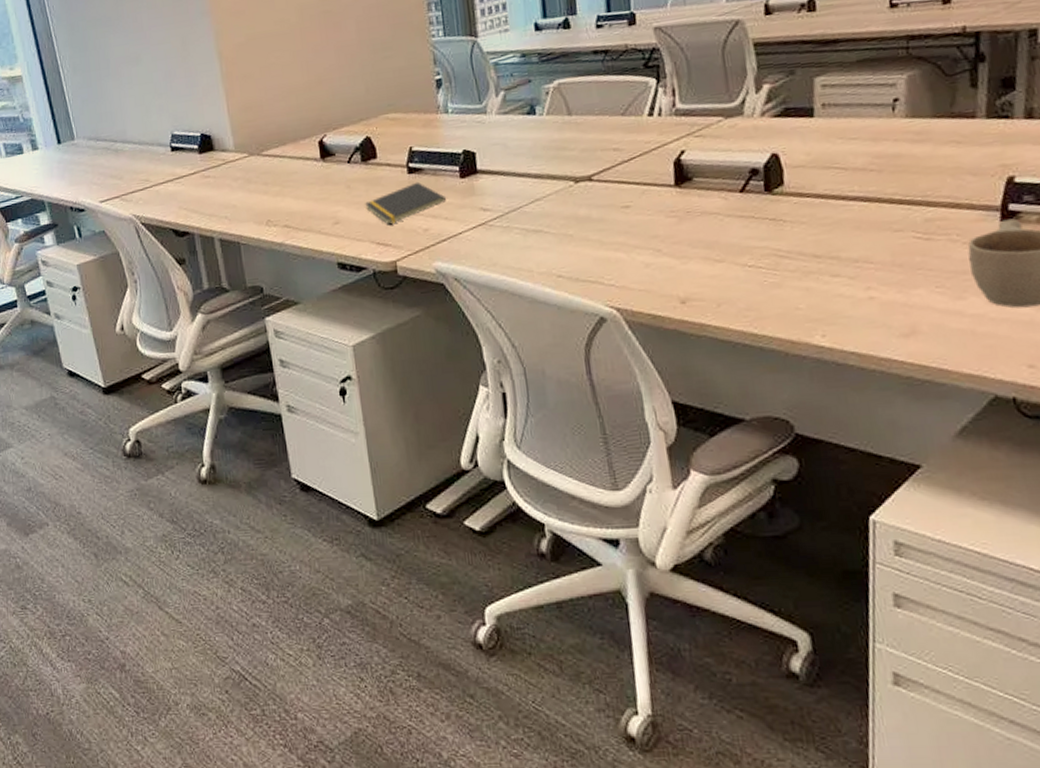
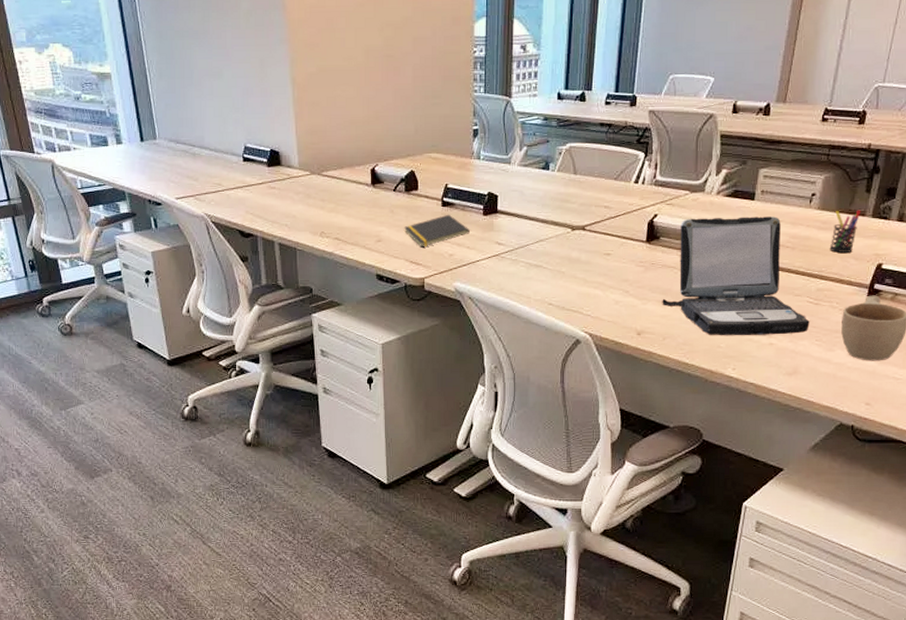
laptop: none [708,133,923,295] -> present [662,216,810,336]
pen holder: none [931,111,969,170] -> present [829,210,861,253]

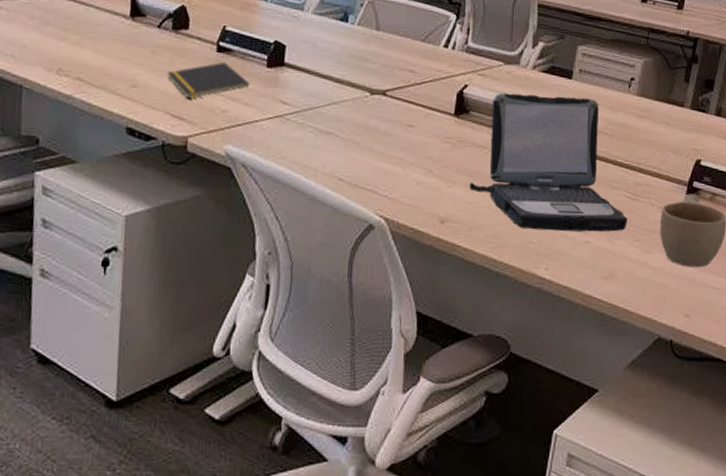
pen holder: present [829,210,861,253] -> none [648,98,680,145]

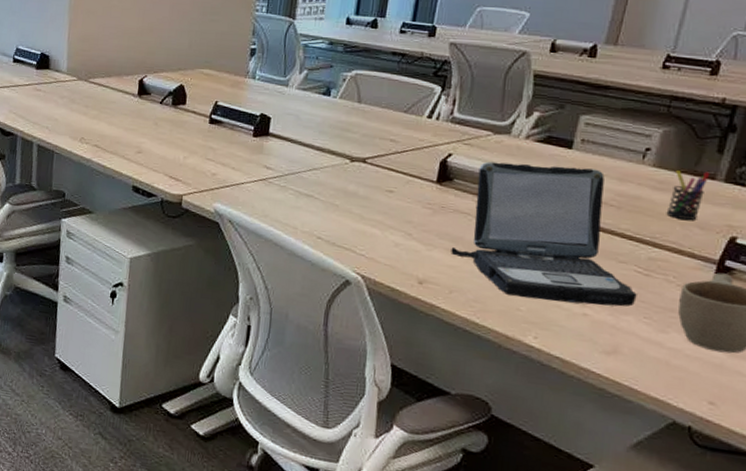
notepad: present [166,61,249,99] -> none [166,132,237,164]
pen holder: none [648,98,680,145] -> present [666,169,711,220]

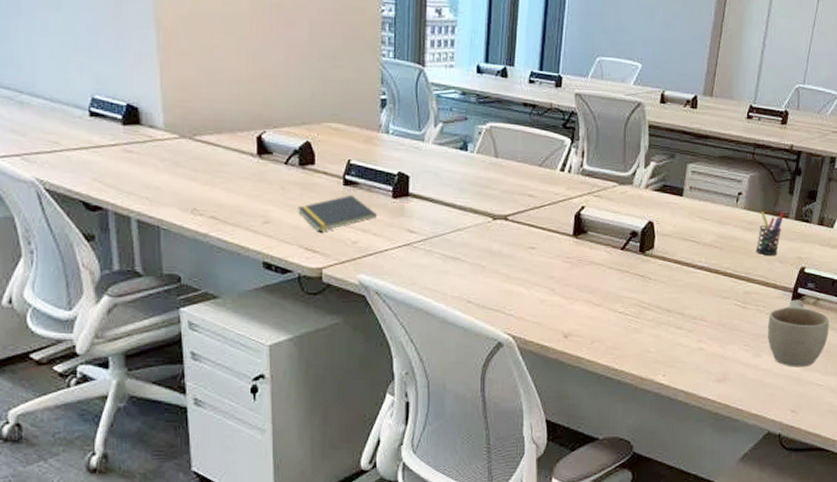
notepad: none [166,132,237,164] -> present [296,194,376,232]
laptop: present [451,161,637,307] -> none [590,212,738,340]

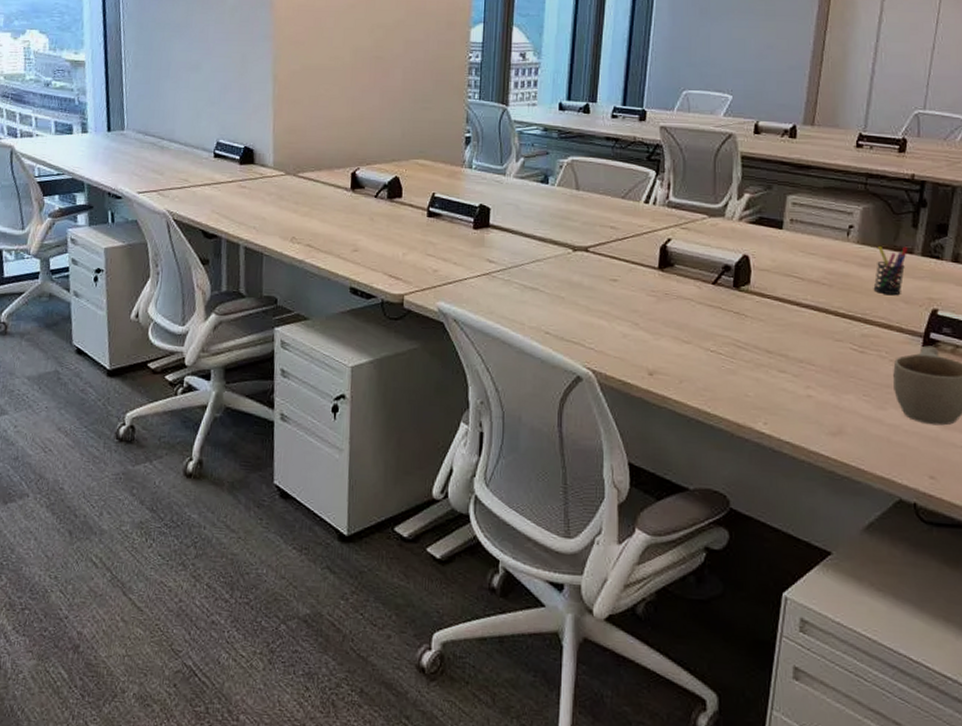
notepad: present [296,194,376,232] -> none [383,225,457,261]

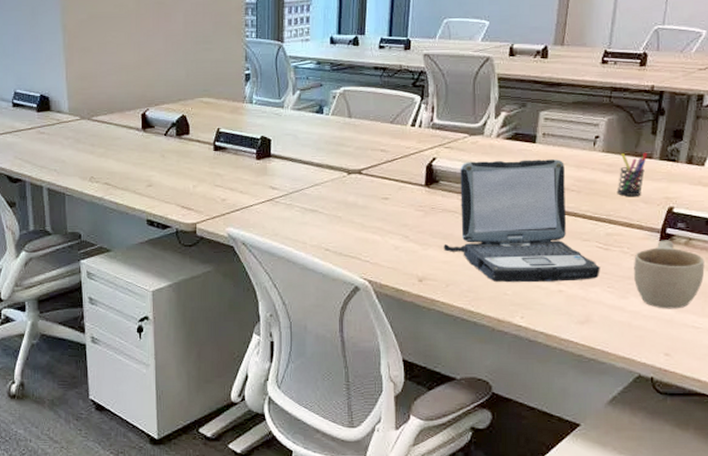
laptop: none [678,245,855,386] -> present [444,159,600,283]

